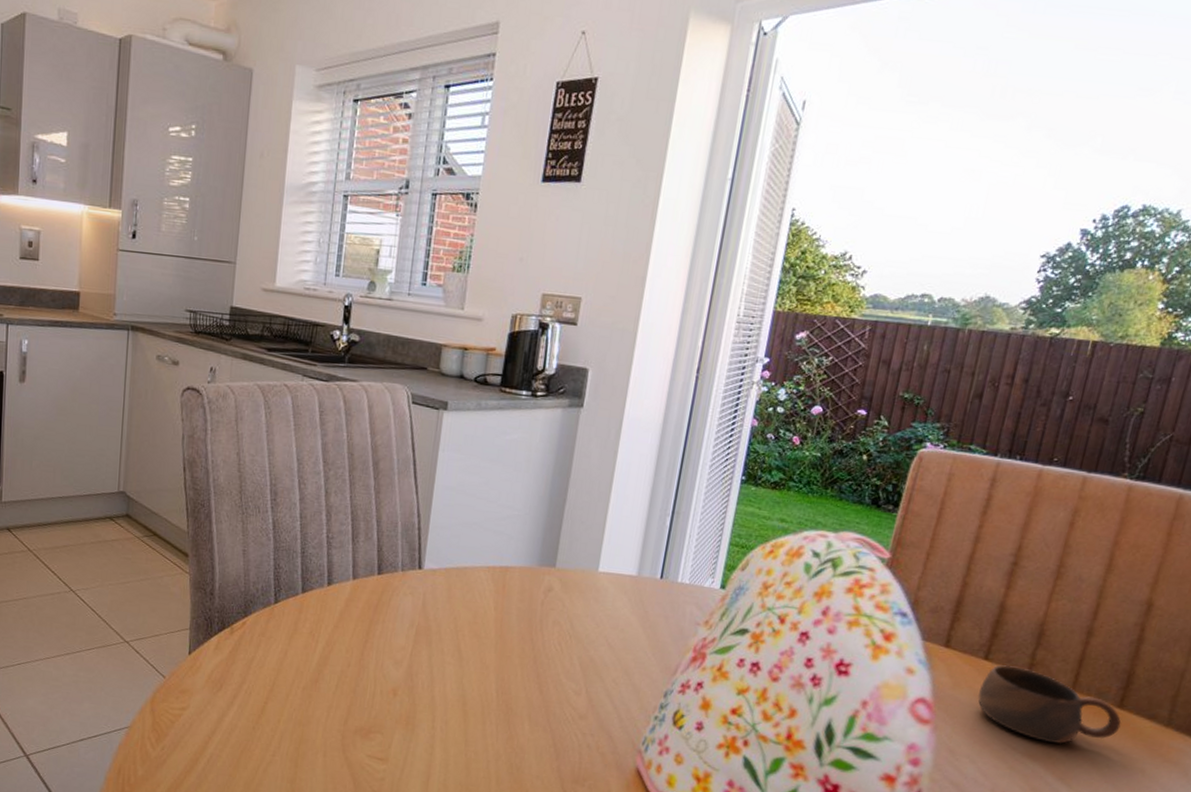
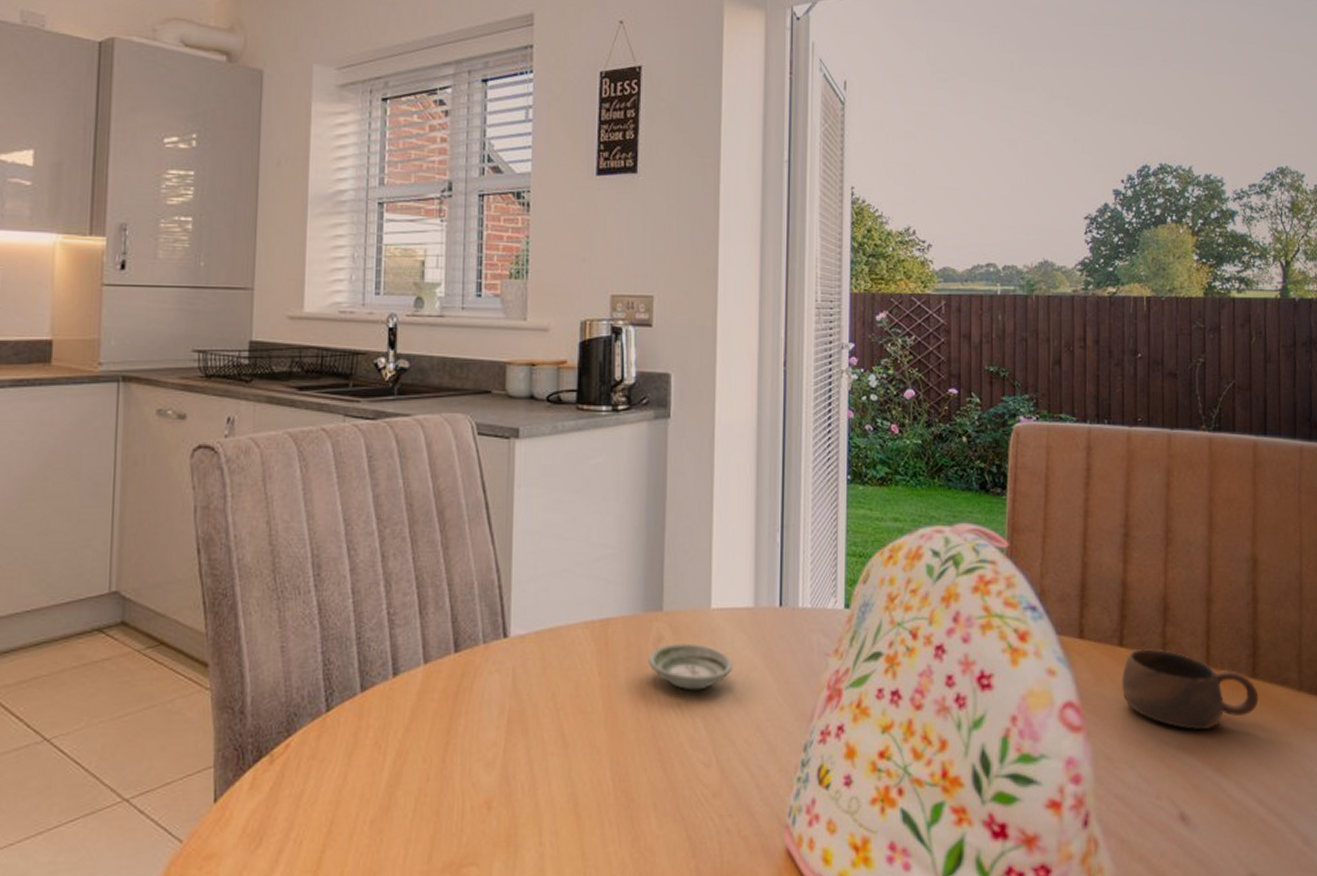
saucer: none [538,594,611,635] -> present [648,643,732,691]

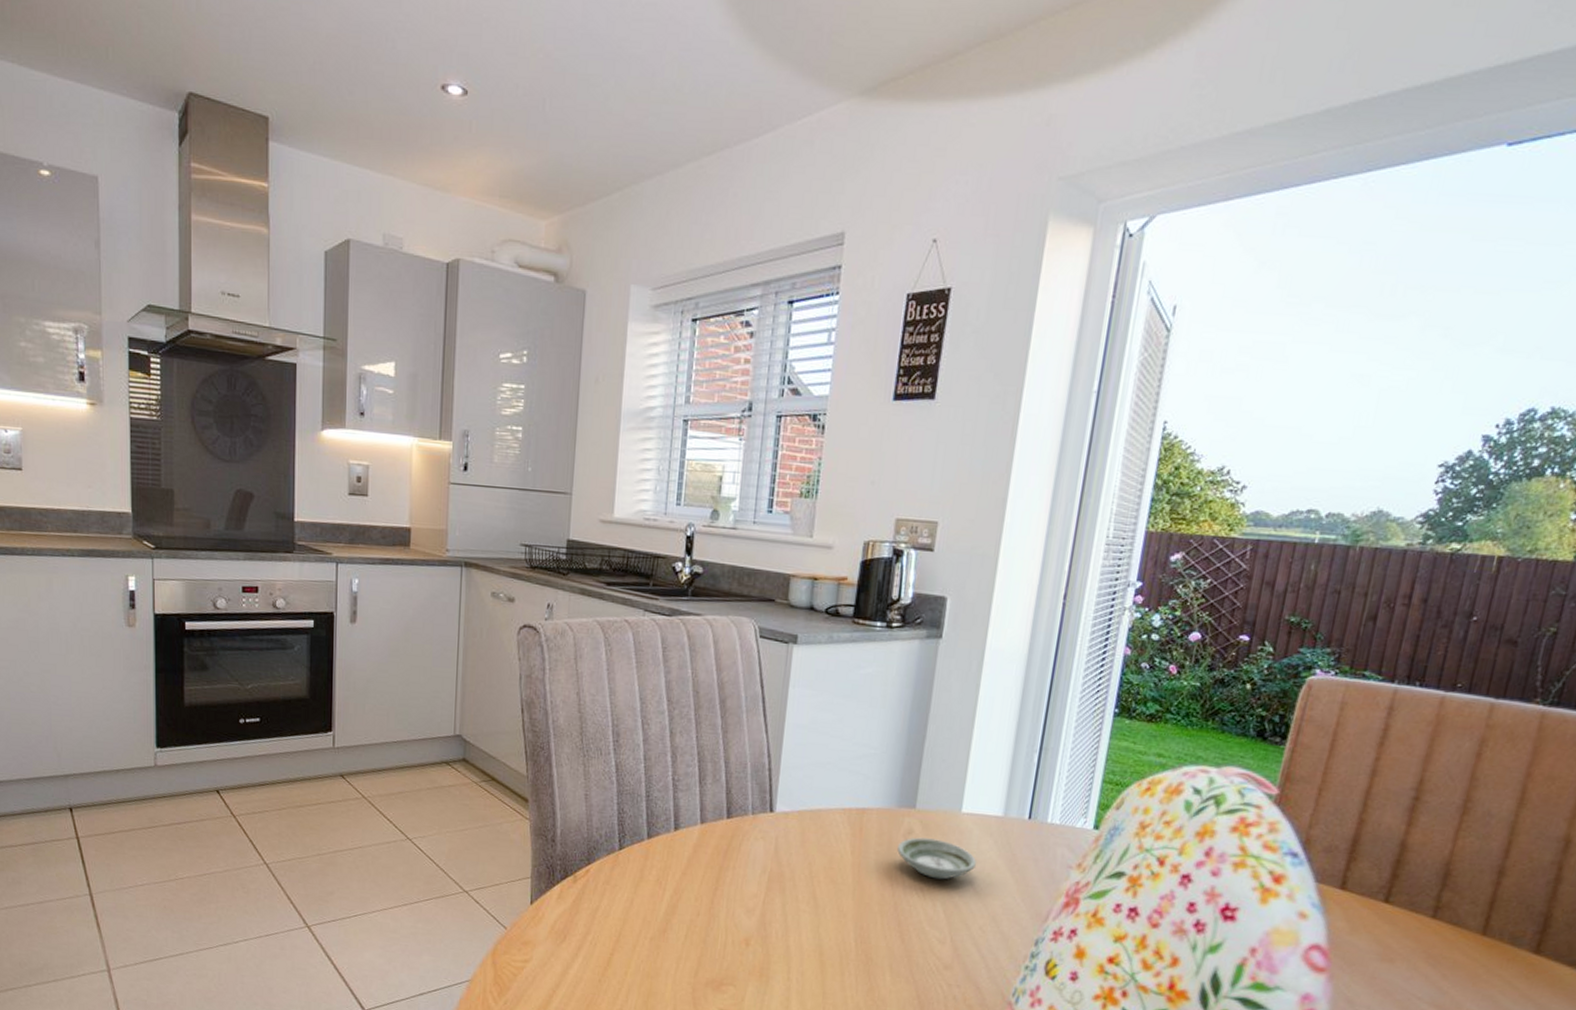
cup: present [1121,648,1259,731] -> none [1377,907,1539,994]

